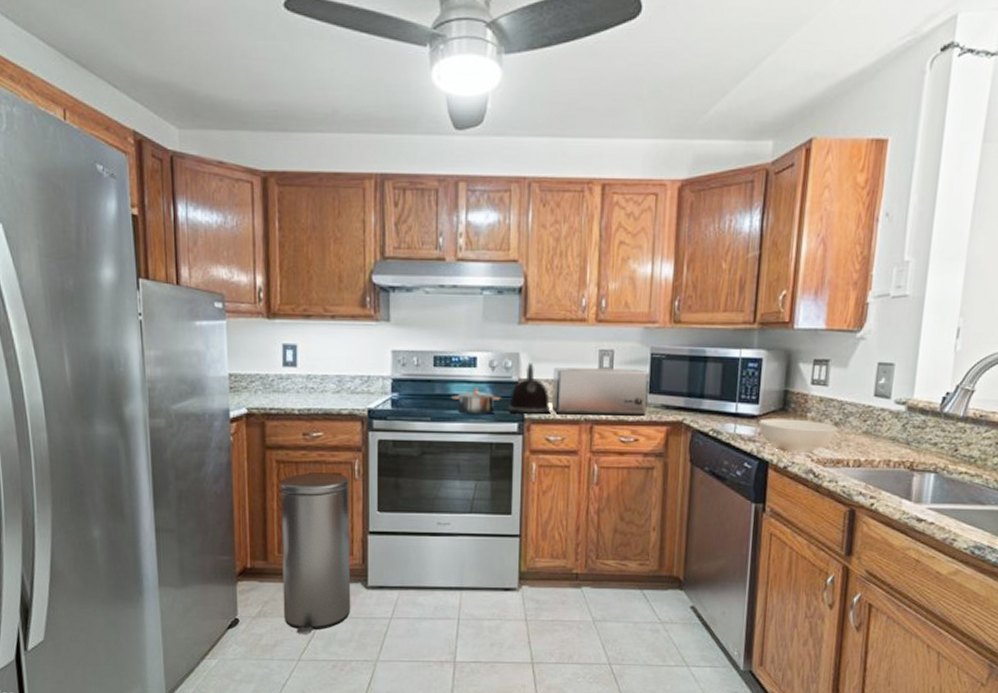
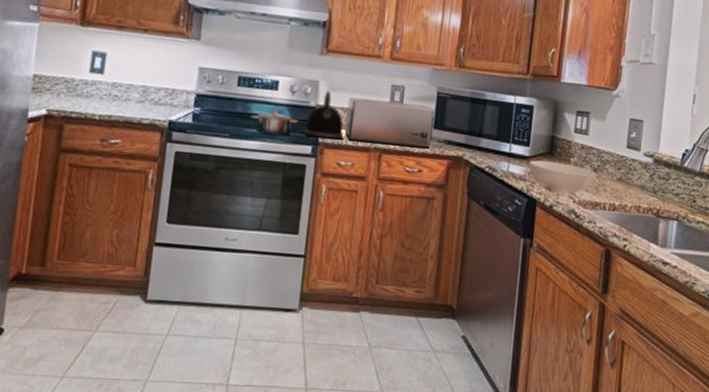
pedal bin: present [279,472,351,634] -> none [53,178,141,349]

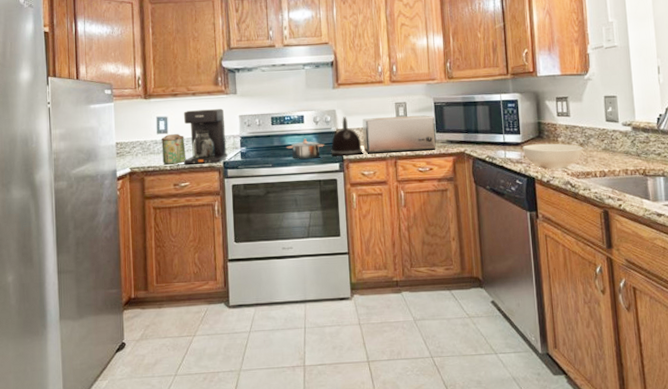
canister: none [91,75,124,115] -> present [161,134,186,165]
coffee maker: none [117,50,180,123] -> present [183,109,228,166]

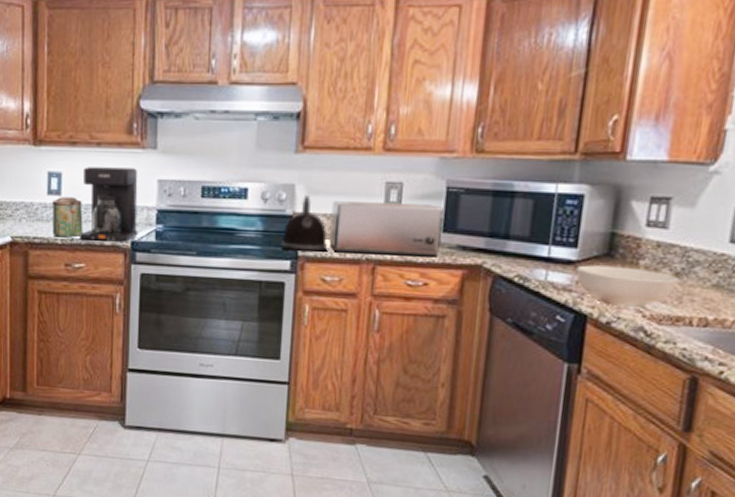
cooking pot: present [286,138,325,160] -> none [218,221,274,252]

